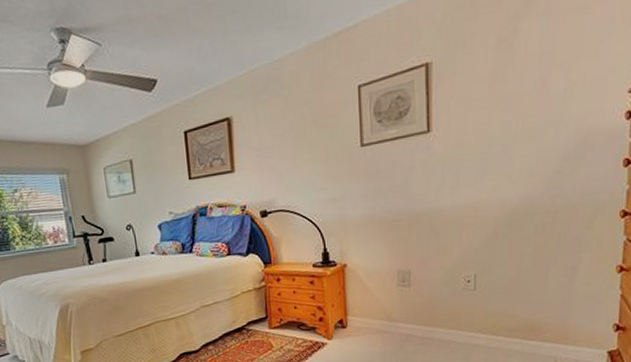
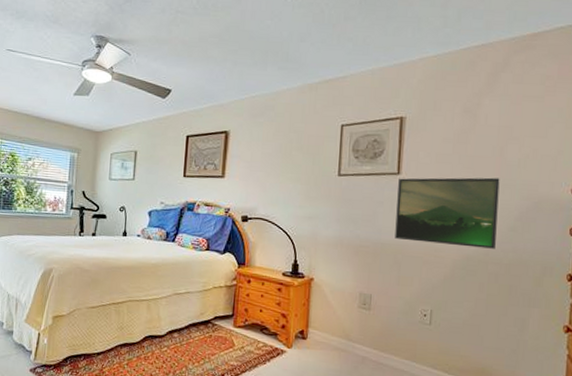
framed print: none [429,115,544,206] -> present [395,177,500,249]

